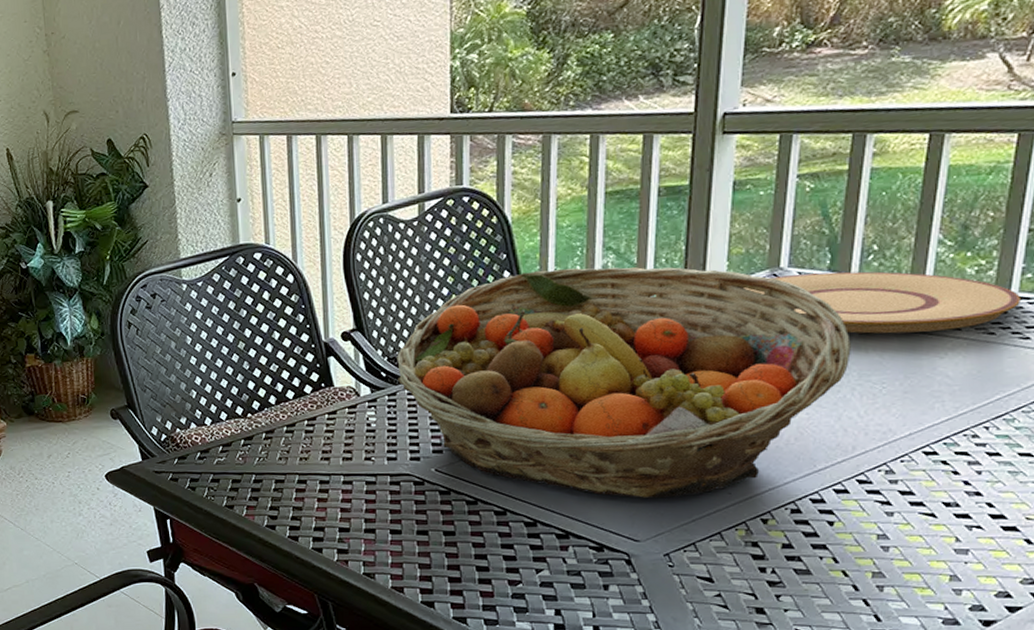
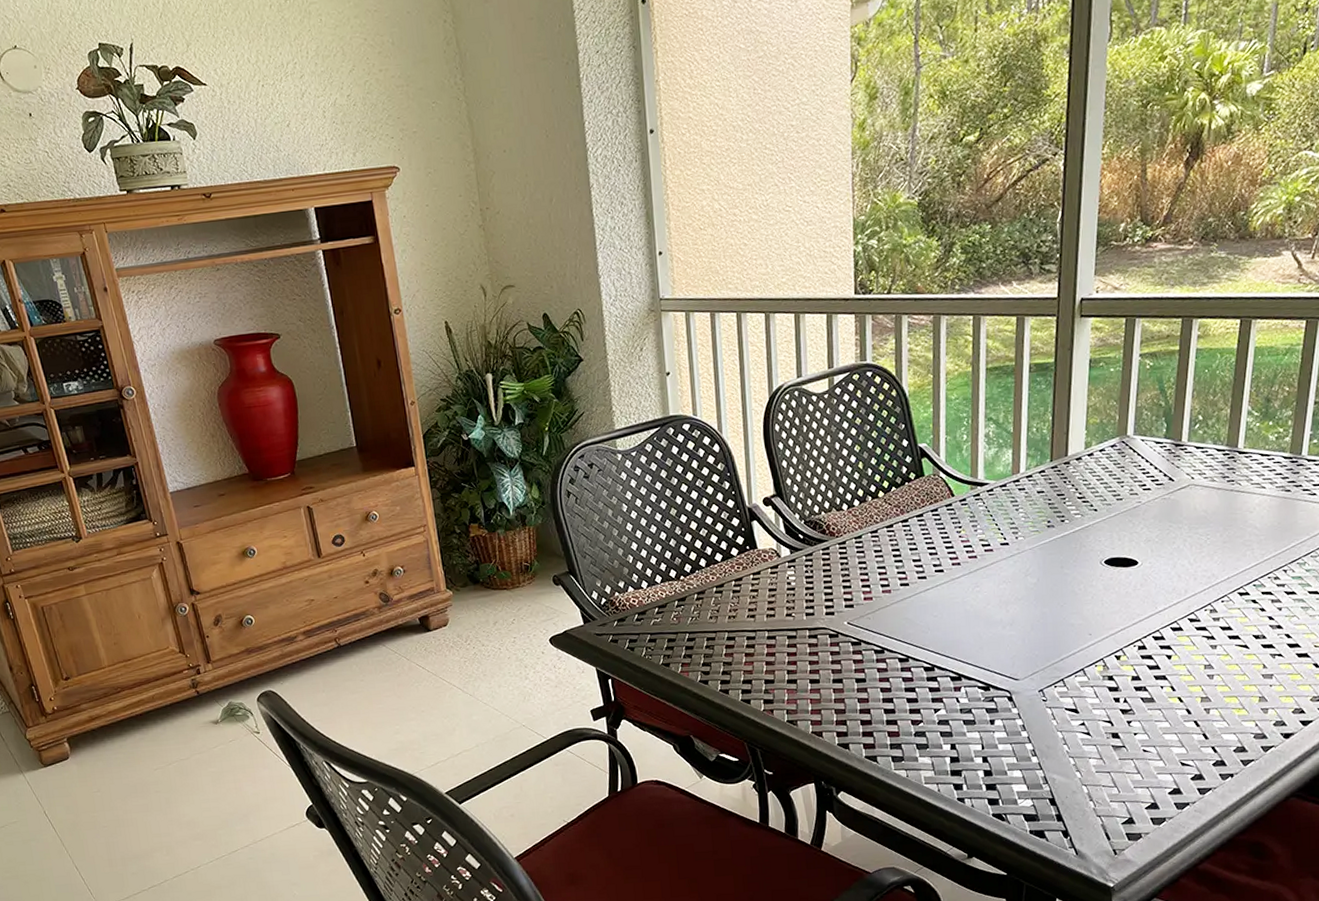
fruit basket: present [397,267,851,498] -> none [812,435,1183,642]
plate: present [744,271,1020,334] -> none [1099,438,1309,492]

